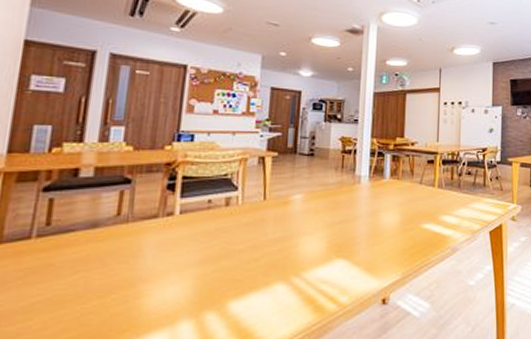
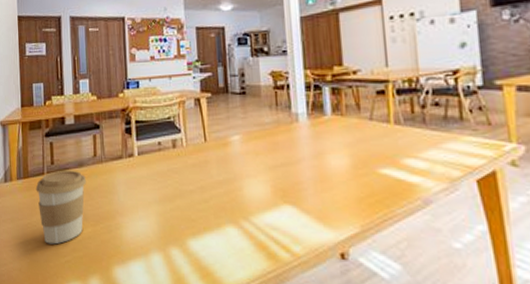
coffee cup: none [12,232,99,328] -> present [35,170,86,245]

